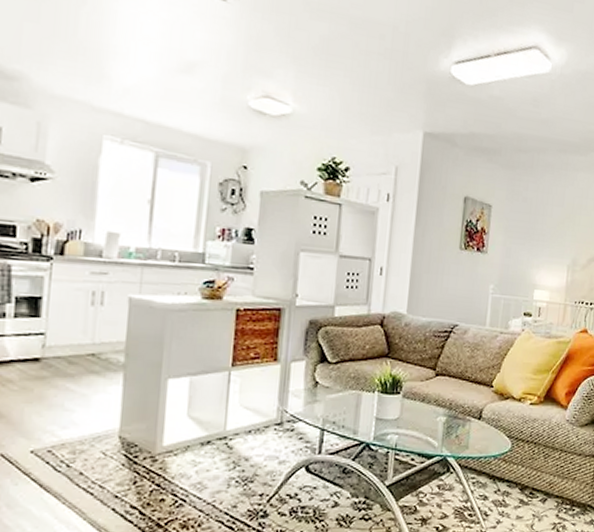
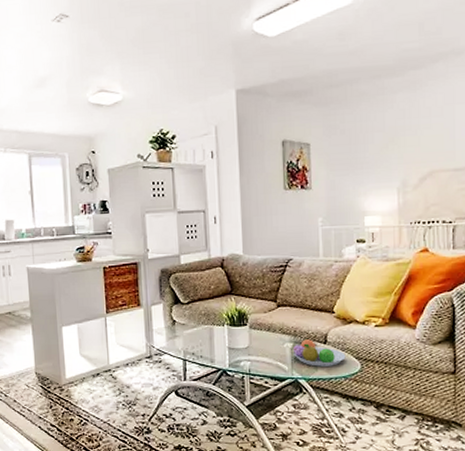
fruit bowl: none [446,412,498,444] -> present [294,338,346,367]

